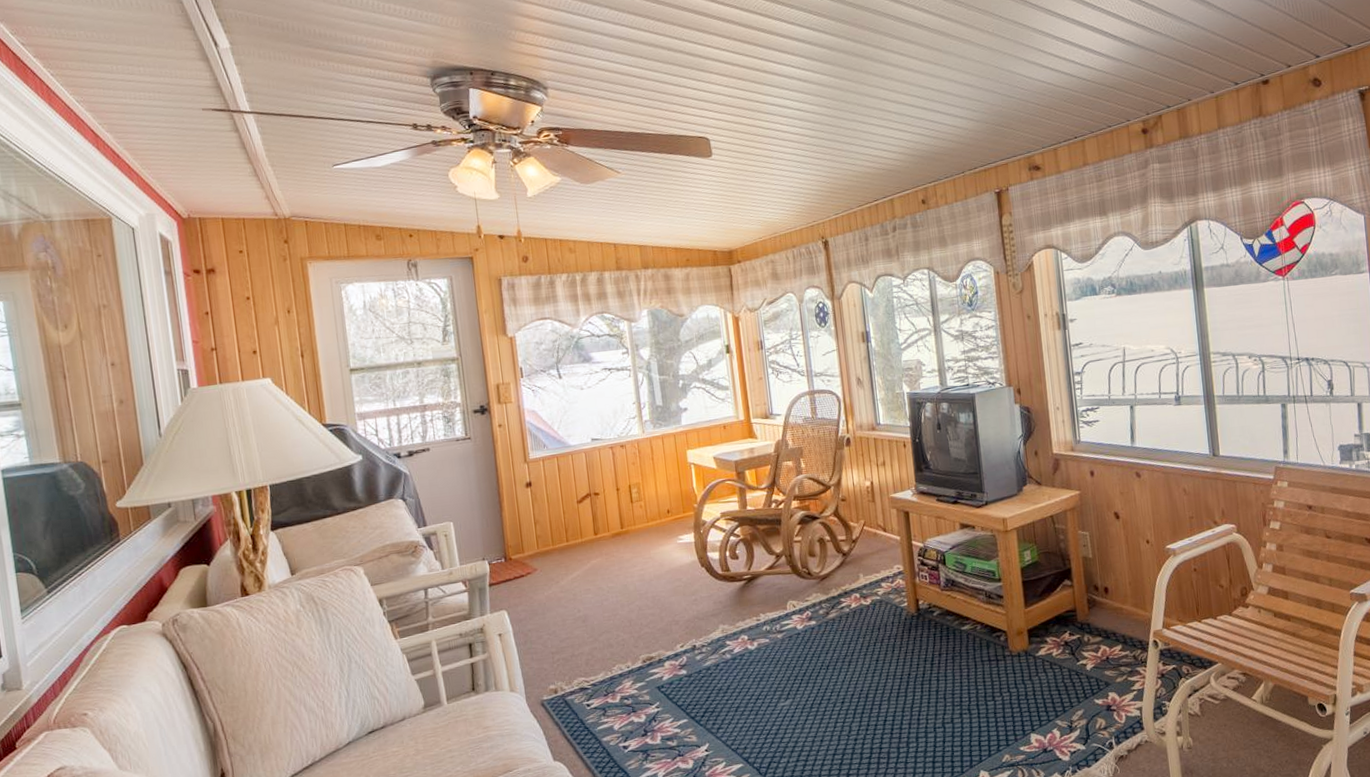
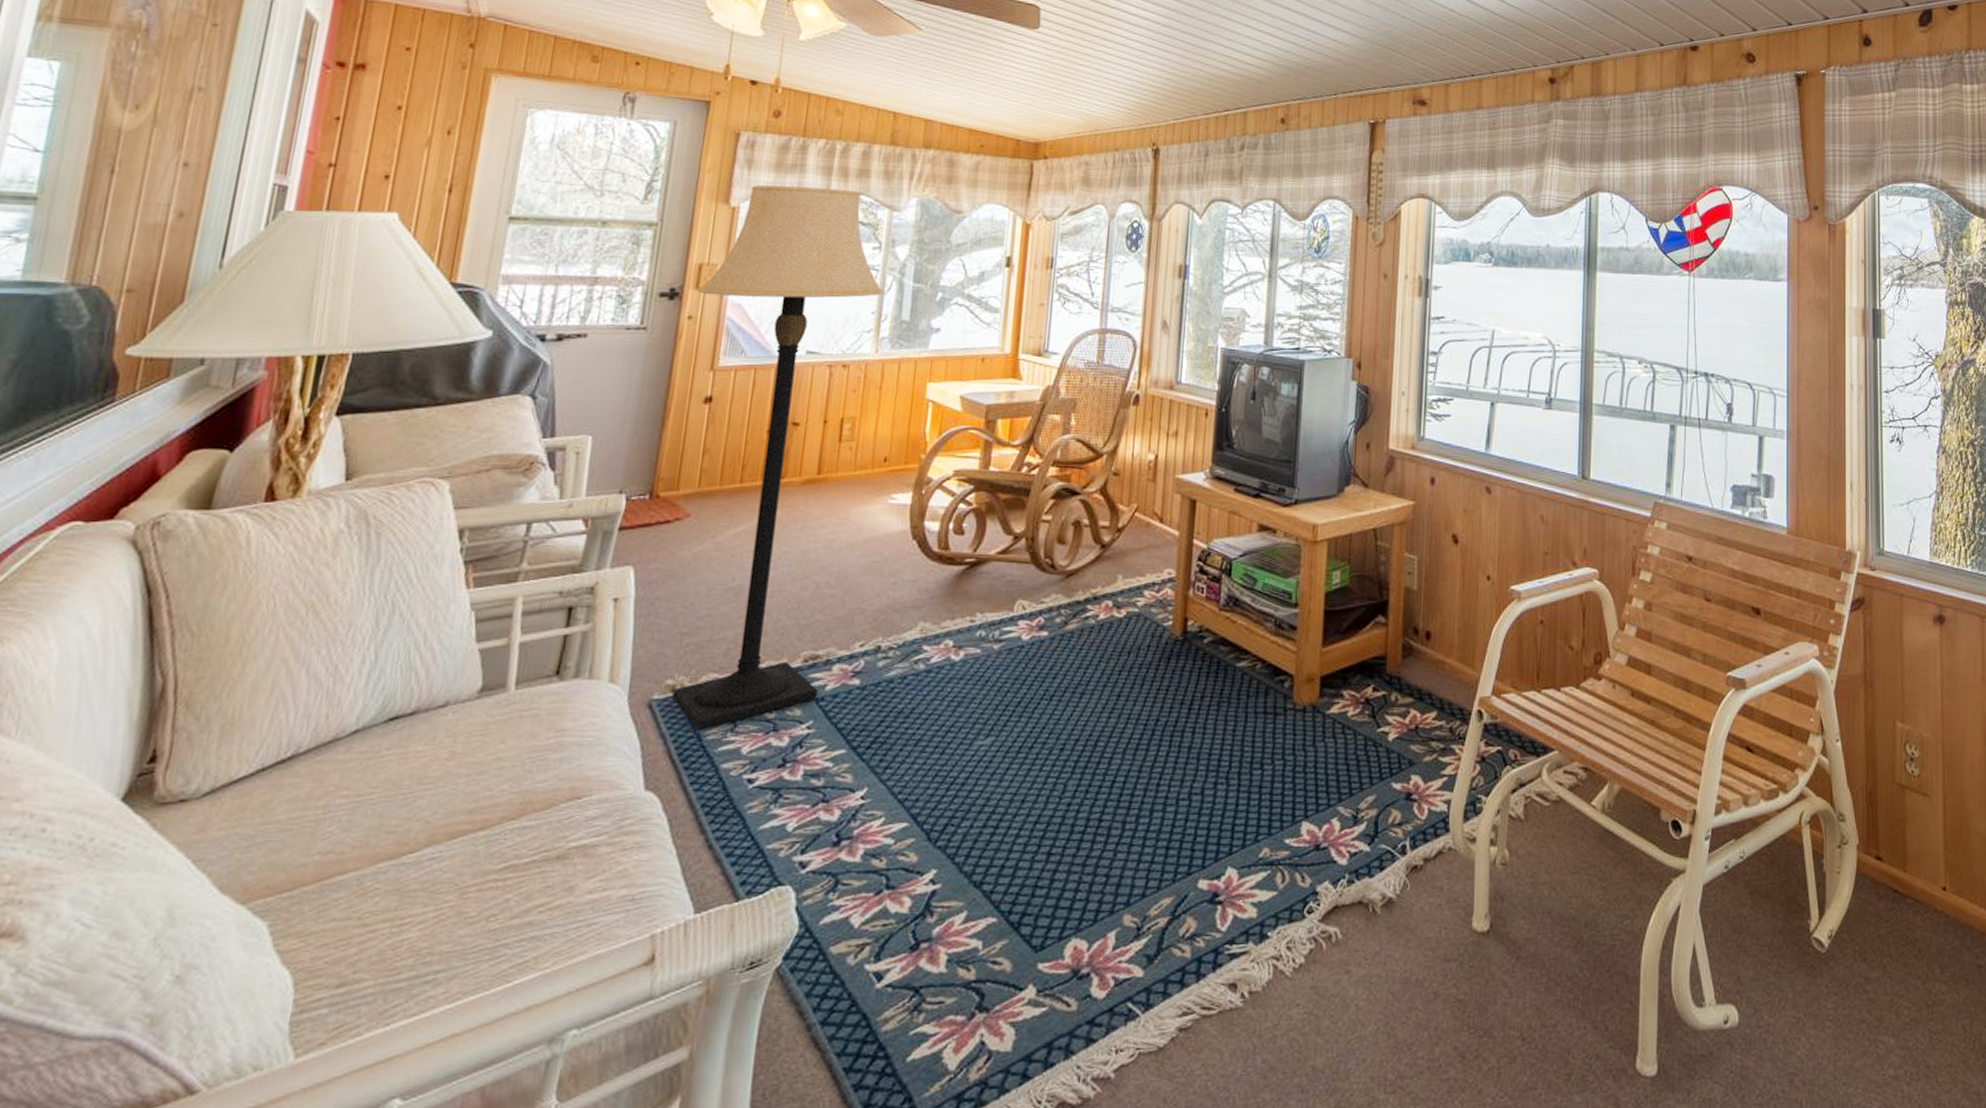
lamp: none [500,310,658,718] -> present [672,185,884,731]

